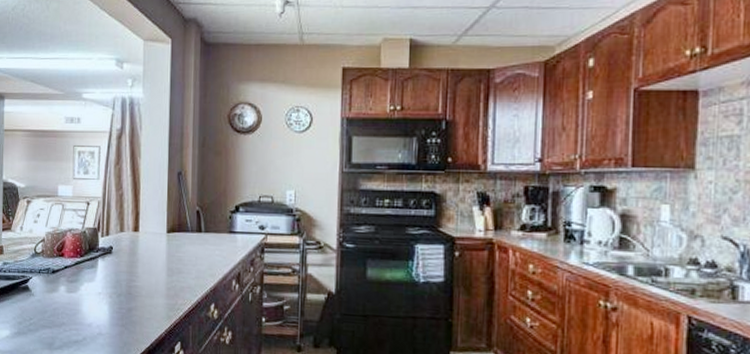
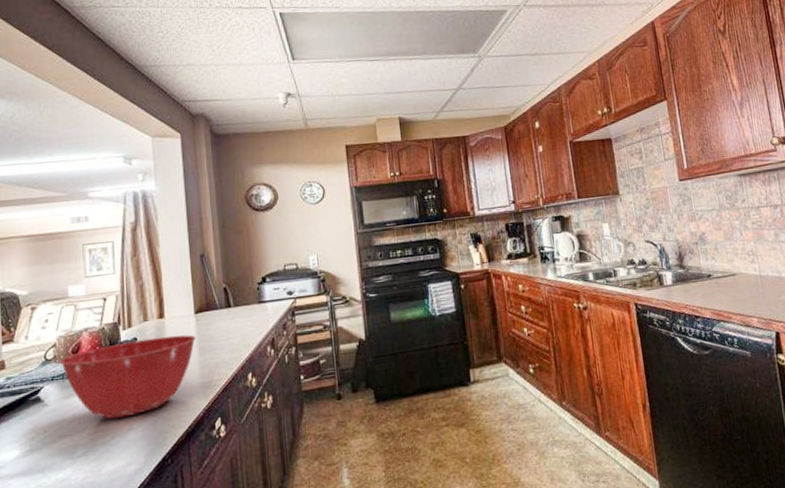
mixing bowl: none [47,249,165,322] -> present [60,335,196,419]

